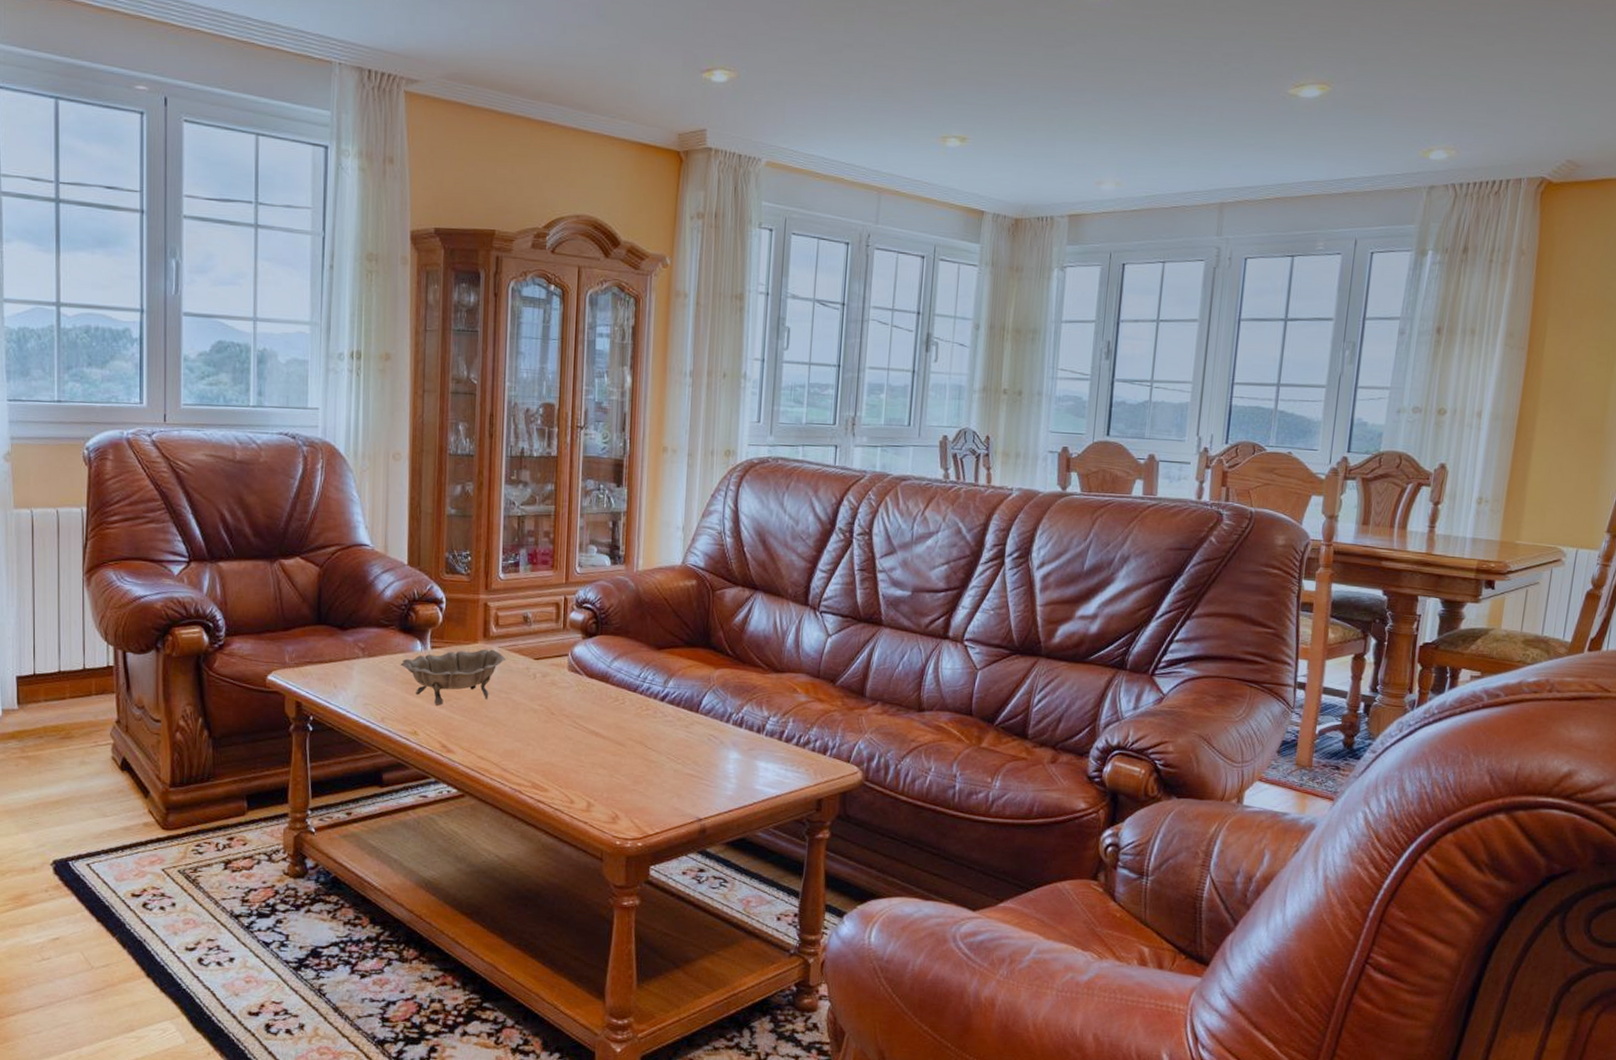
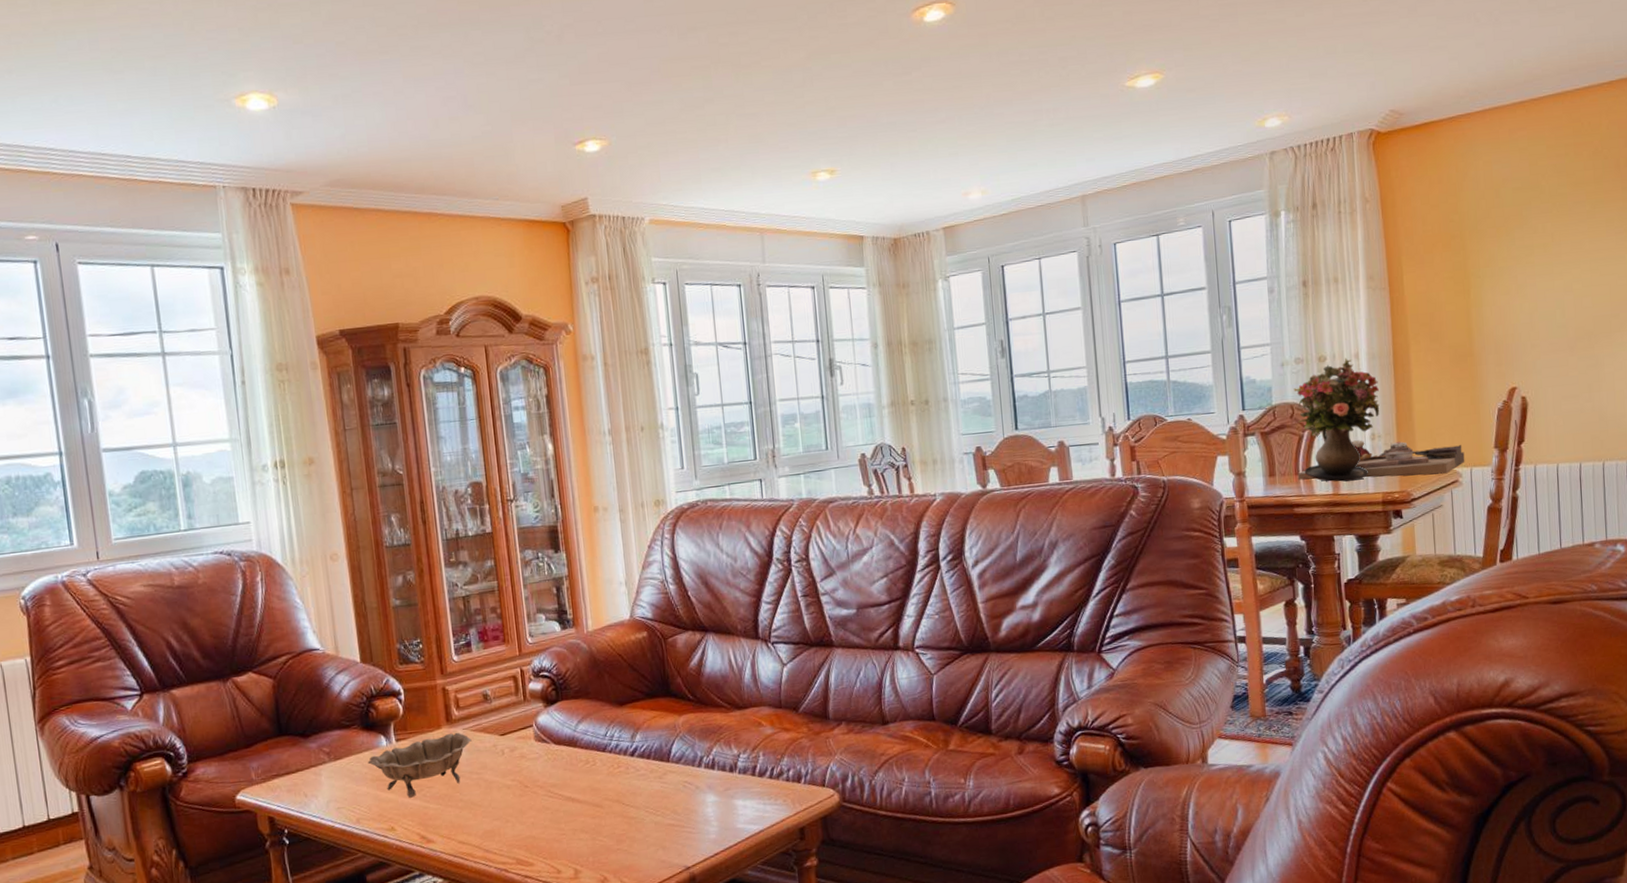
decorative tray: none [1393,501,1574,551] -> present [1298,440,1465,480]
bouquet: none [1400,414,1497,543] -> present [1293,357,1380,482]

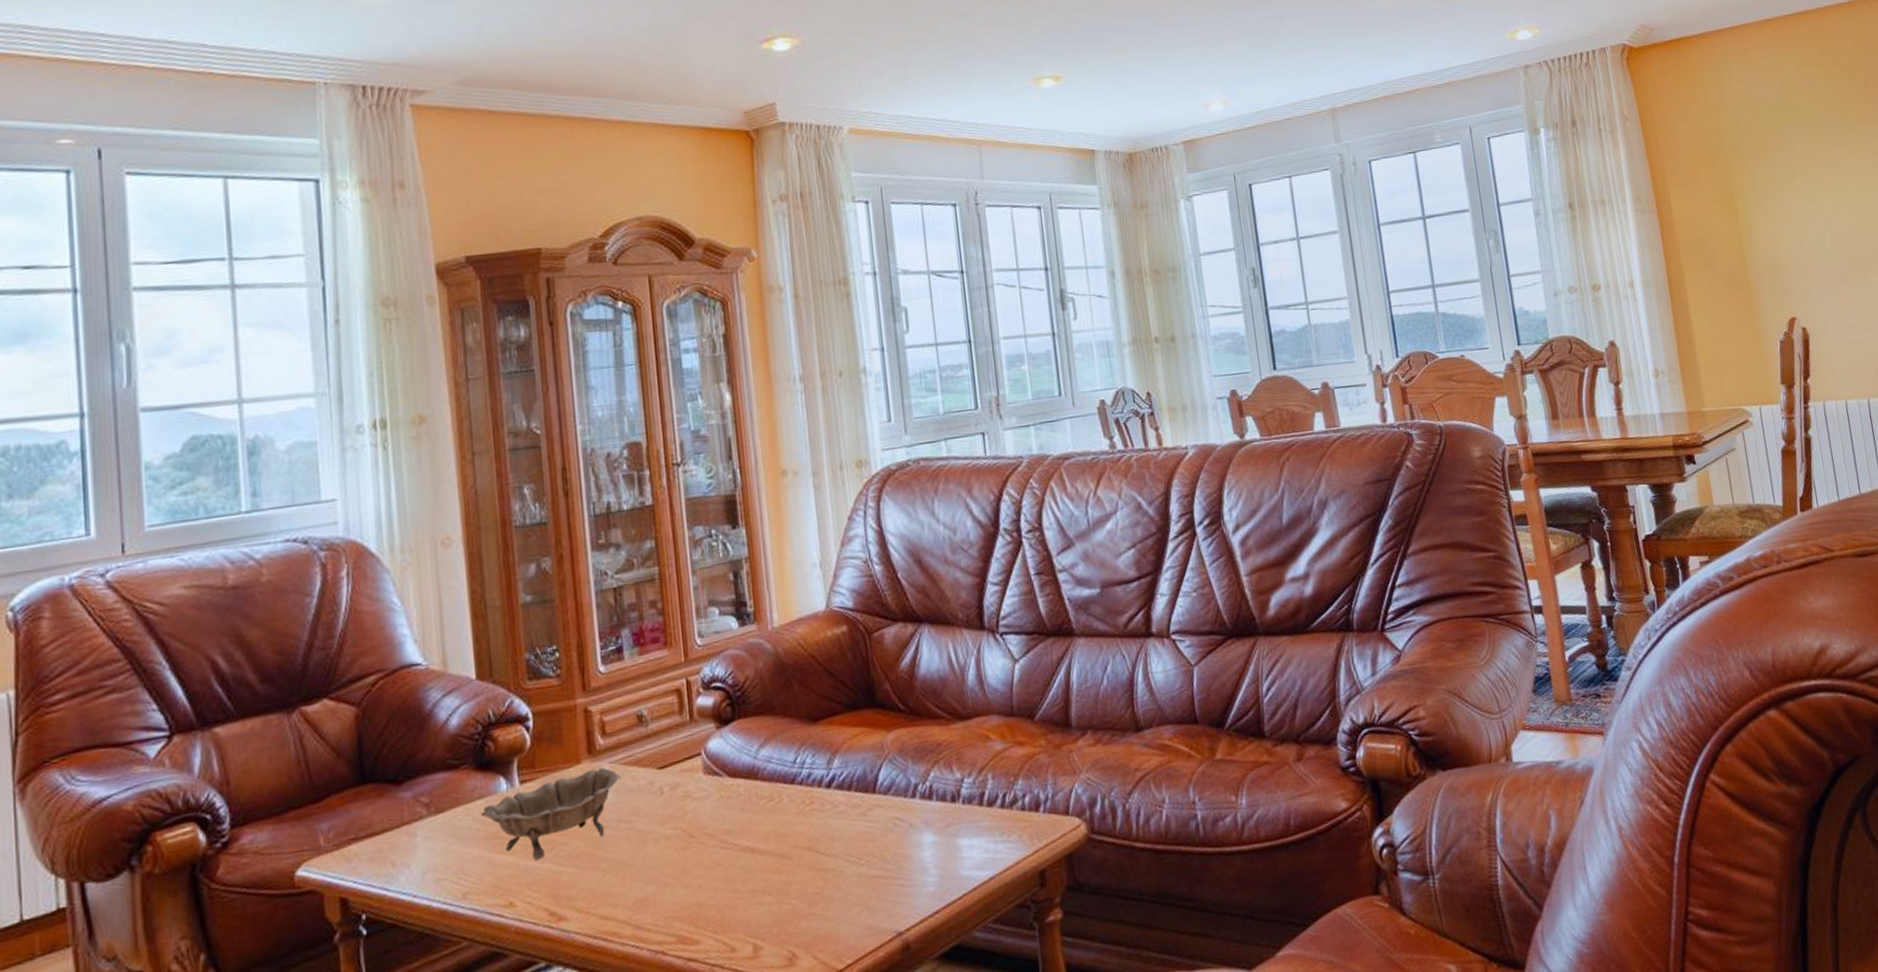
bouquet: present [1293,357,1380,482] -> none [1569,286,1661,424]
decorative tray: present [1298,440,1465,480] -> none [1582,376,1753,423]

